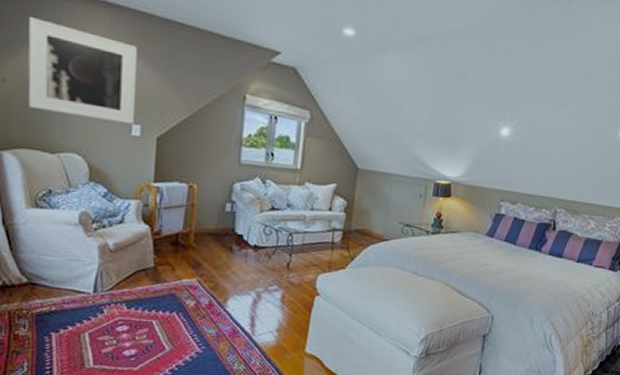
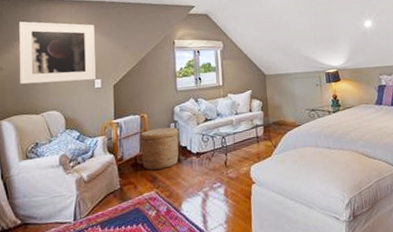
basket: none [185,205,235,256] -> present [140,127,179,171]

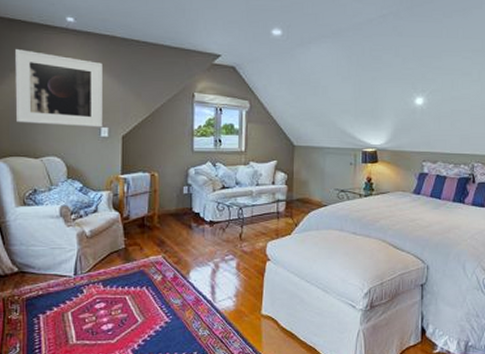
basket: present [140,127,179,171] -> none [149,190,192,233]

